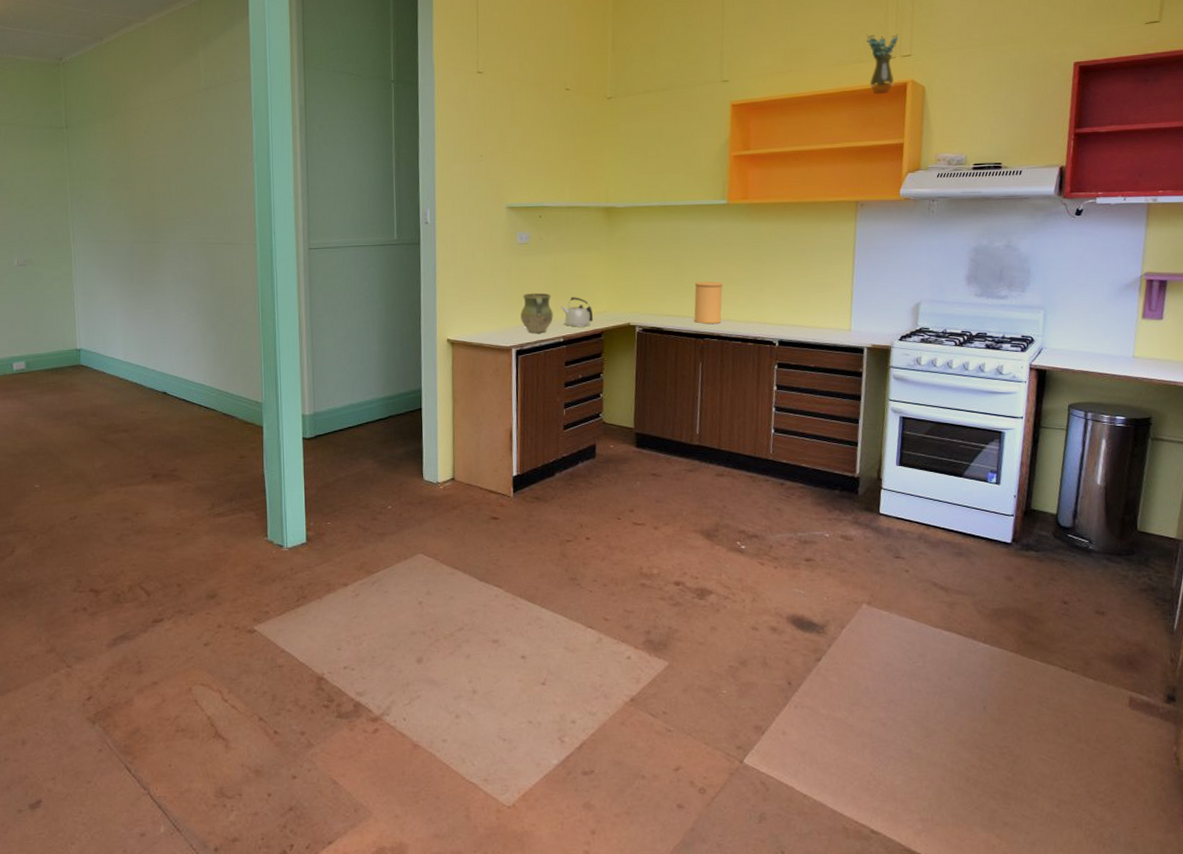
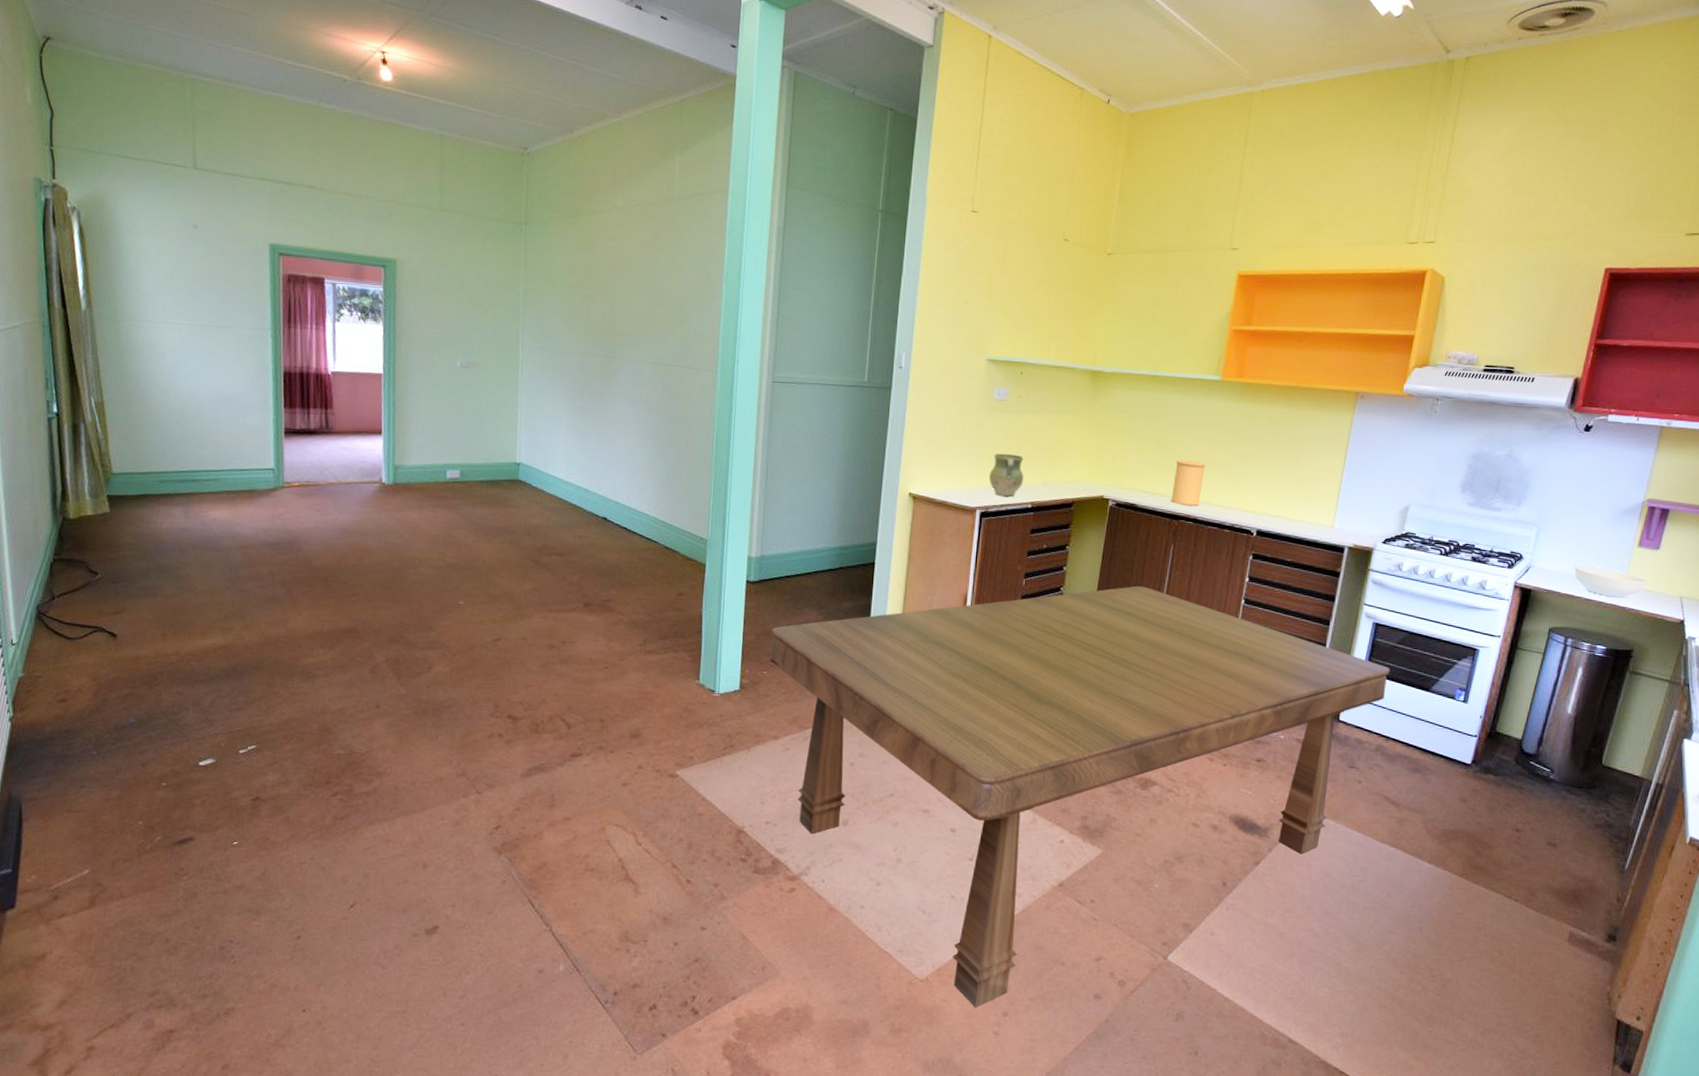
dining table: none [332,404,923,830] -> present [770,585,1390,1008]
kettle: present [561,297,593,327] -> none [1032,462,1066,495]
vase: present [866,33,899,95] -> none [1387,215,1424,281]
bowl: none [1084,341,1156,370] -> present [1574,564,1647,598]

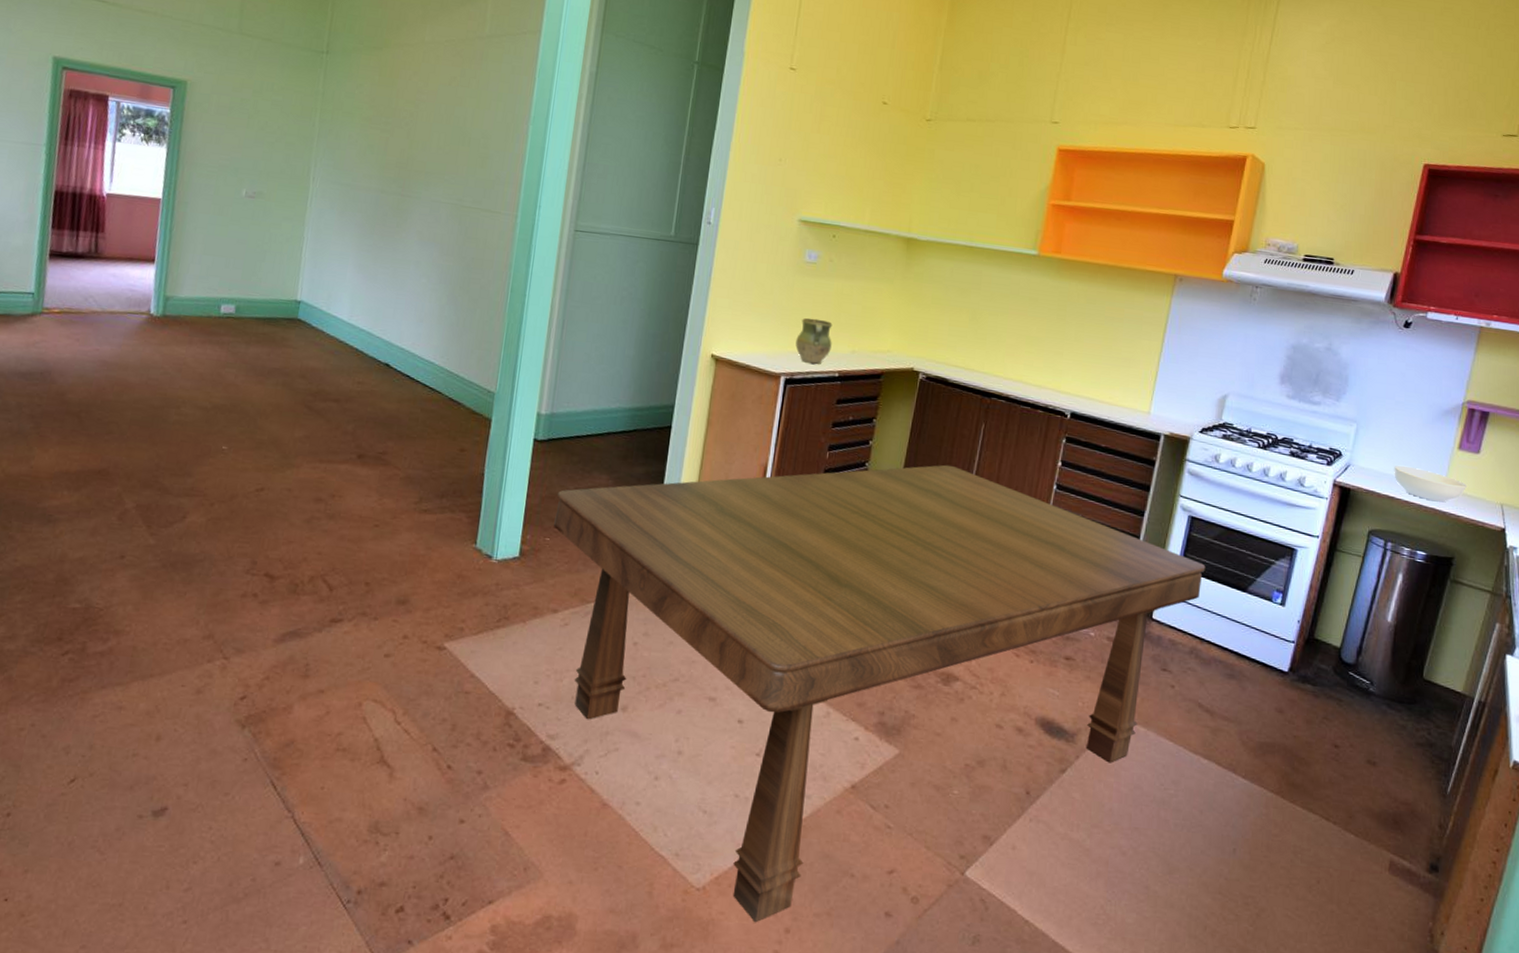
canister: present [1171,459,1206,506] -> none [983,334,1021,384]

